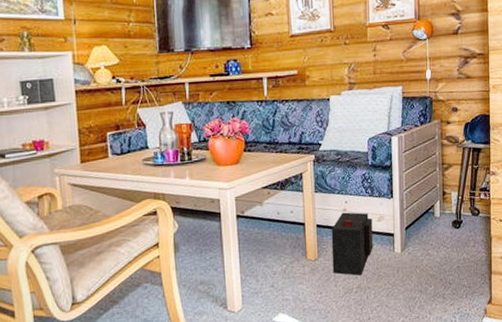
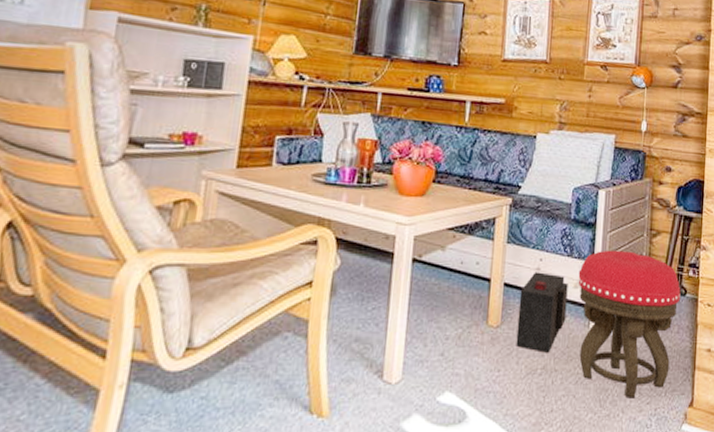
stool: none [380,184,474,303] -> present [578,250,681,399]

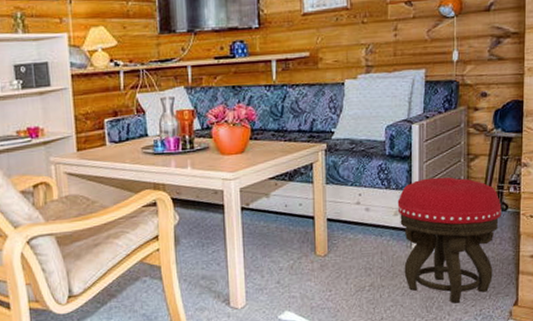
speaker: present [516,272,568,353] -> none [343,205,388,273]

